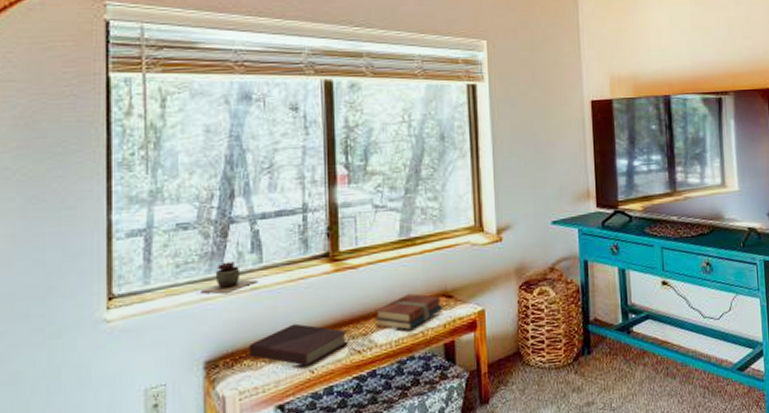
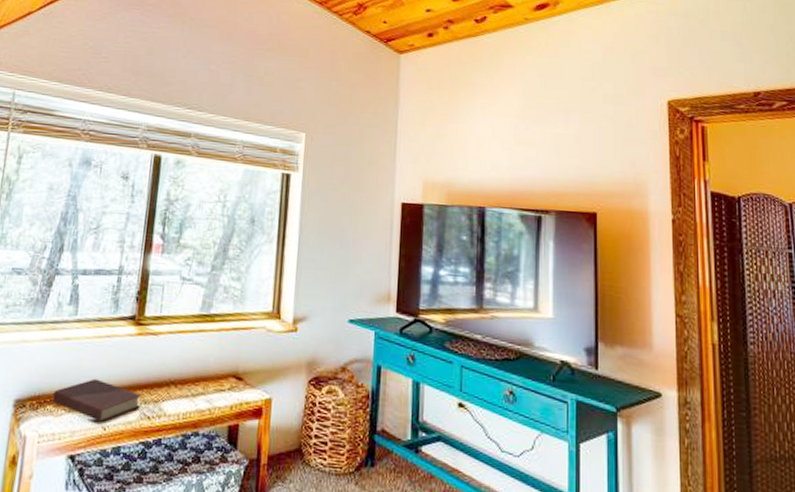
succulent plant: present [201,261,258,295] -> none [22,309,71,340]
books: present [375,293,443,330] -> none [167,369,232,405]

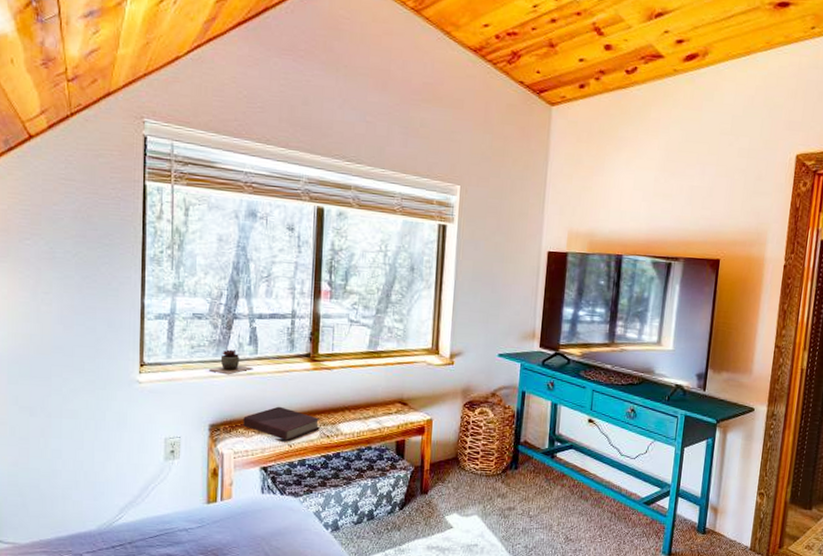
succulent plant: none [22,309,71,340] -> present [209,349,253,375]

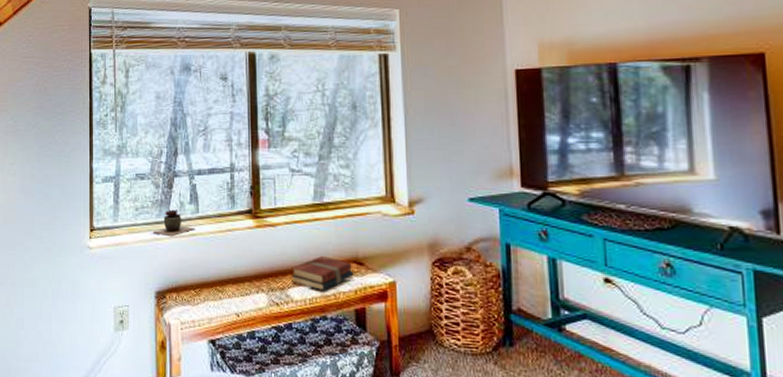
book: present [243,406,320,441] -> none [188,270,268,309]
books: none [342,397,398,426] -> present [291,256,354,291]

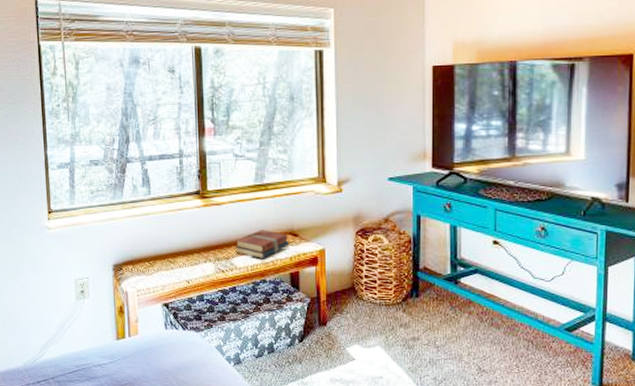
succulent plant: present [153,209,195,237] -> none [108,192,148,217]

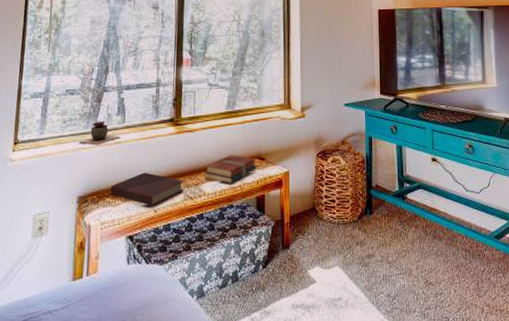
succulent plant: none [108,192,148,217] -> present [79,121,121,146]
book: none [143,244,215,277] -> present [110,172,184,206]

